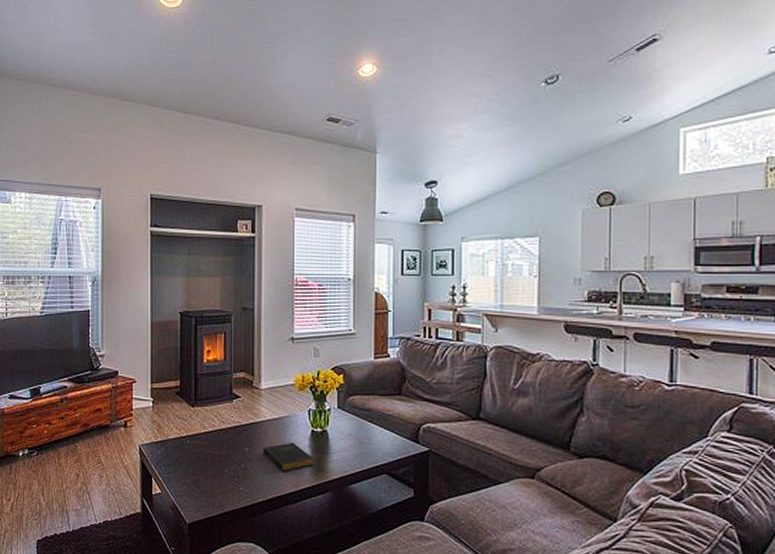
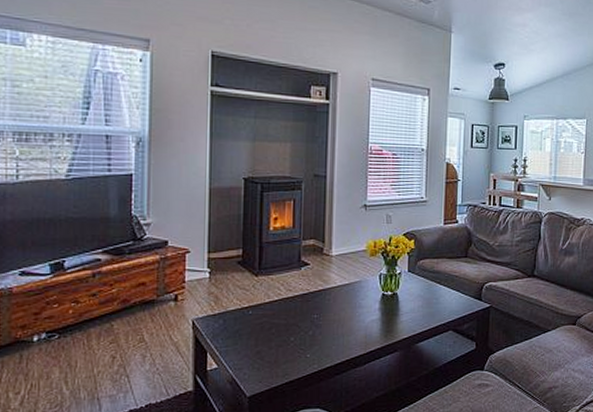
book: present [263,442,314,471] -> none [332,306,384,335]

